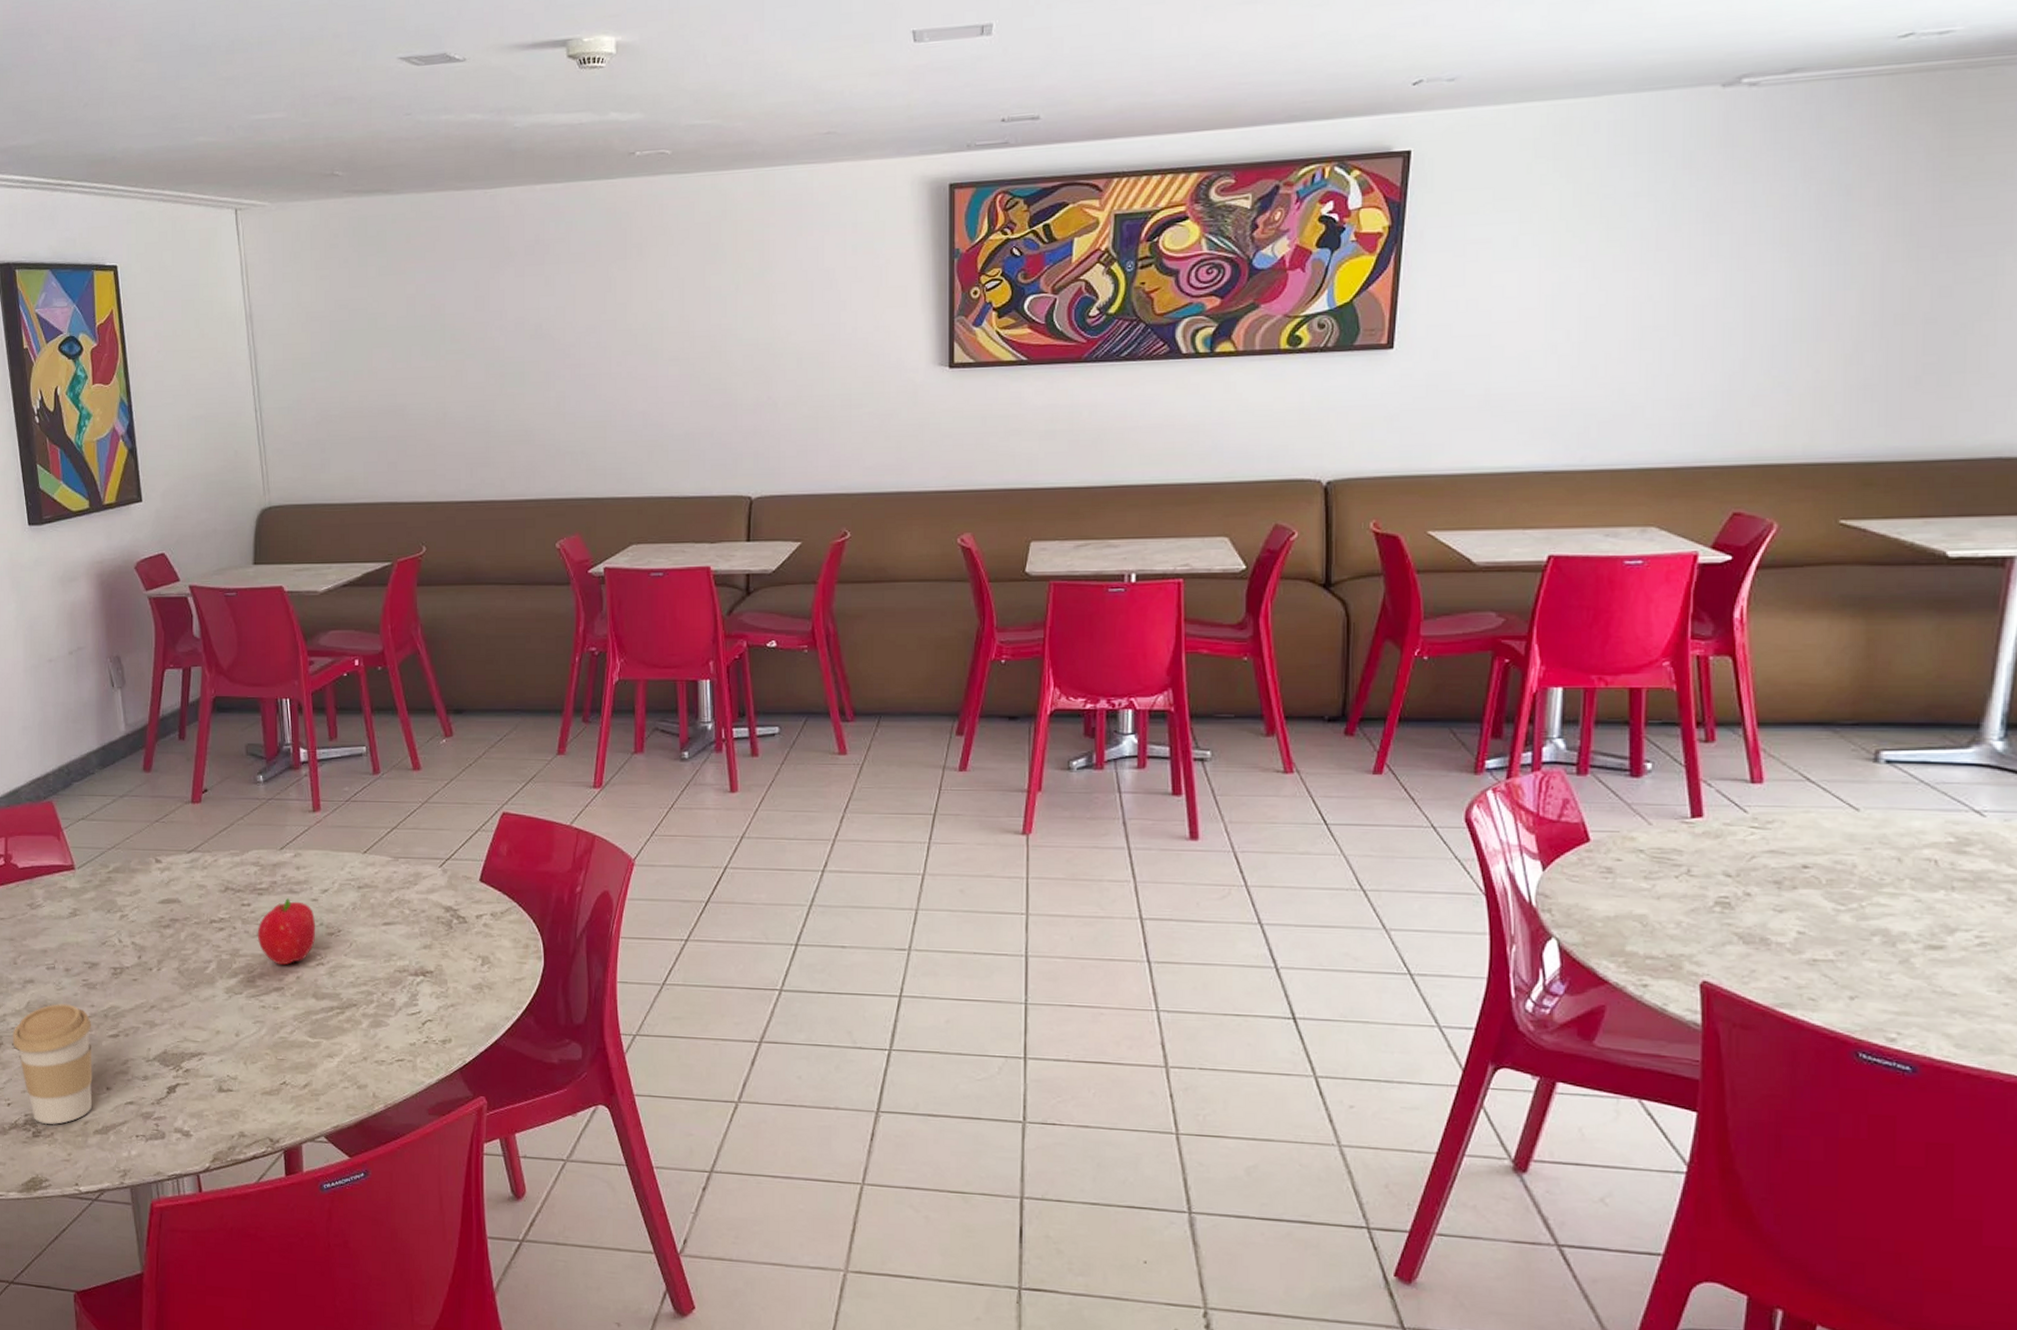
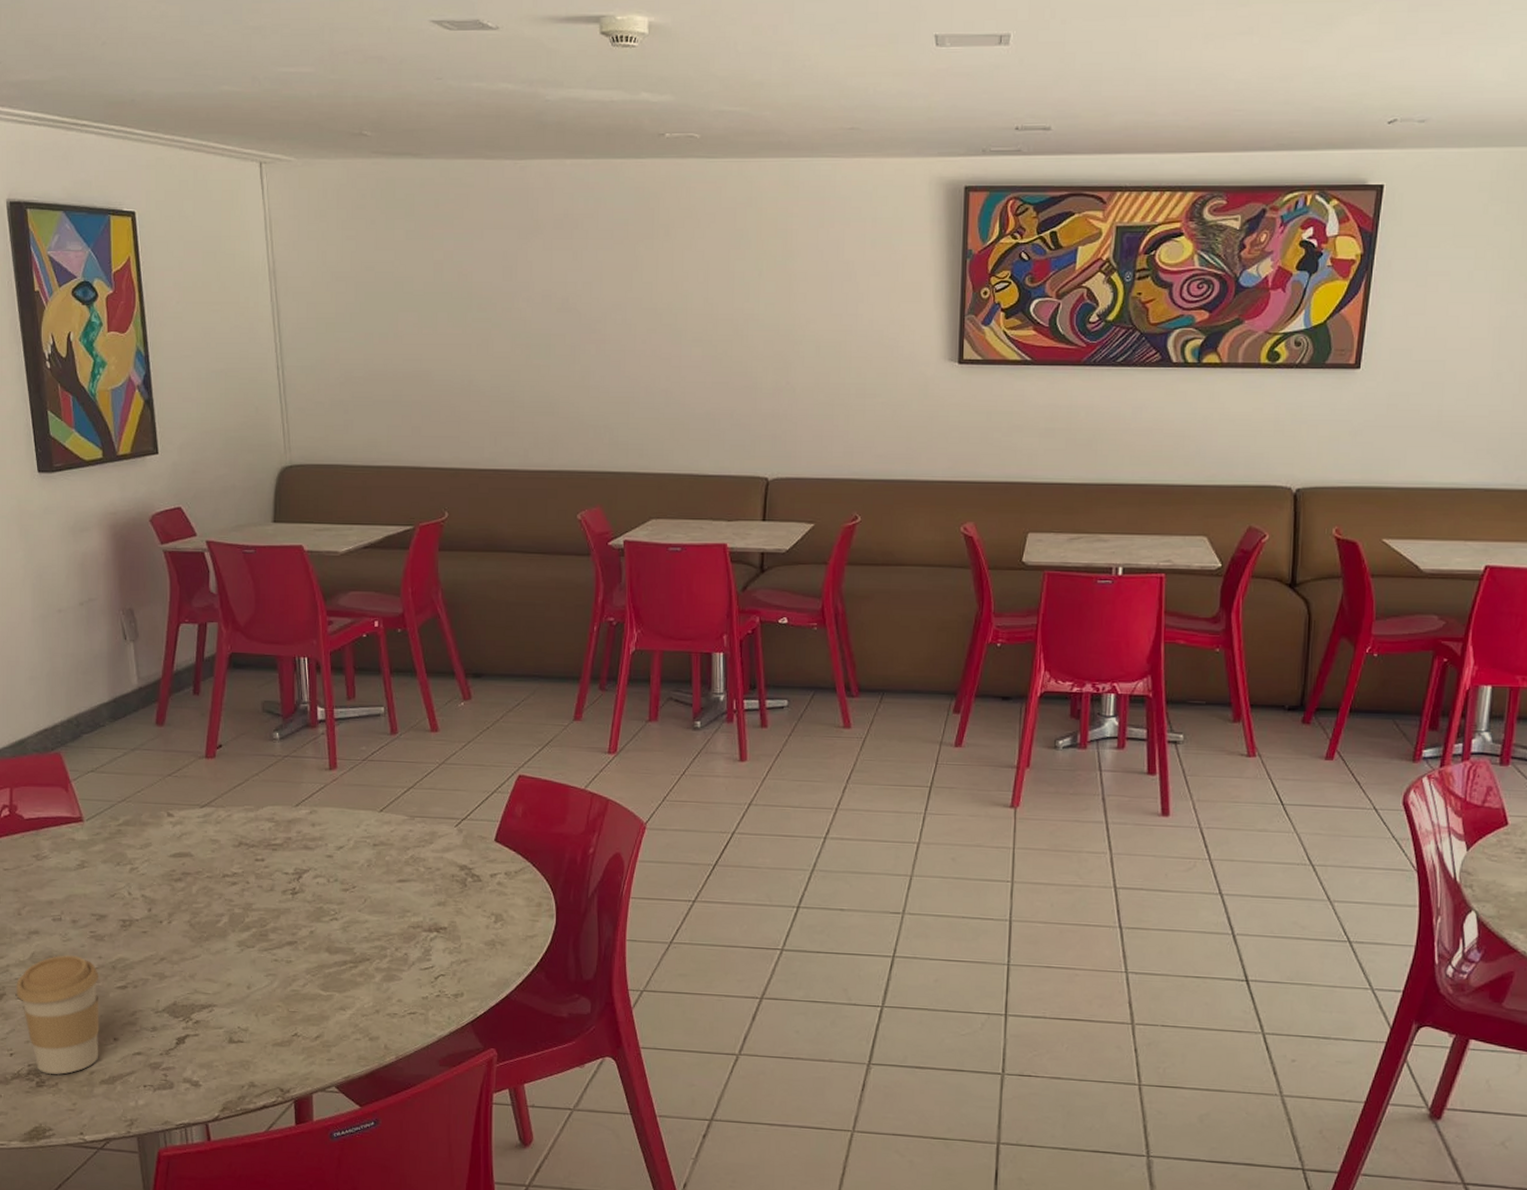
fruit: present [257,897,316,966] -> none [270,853,331,920]

